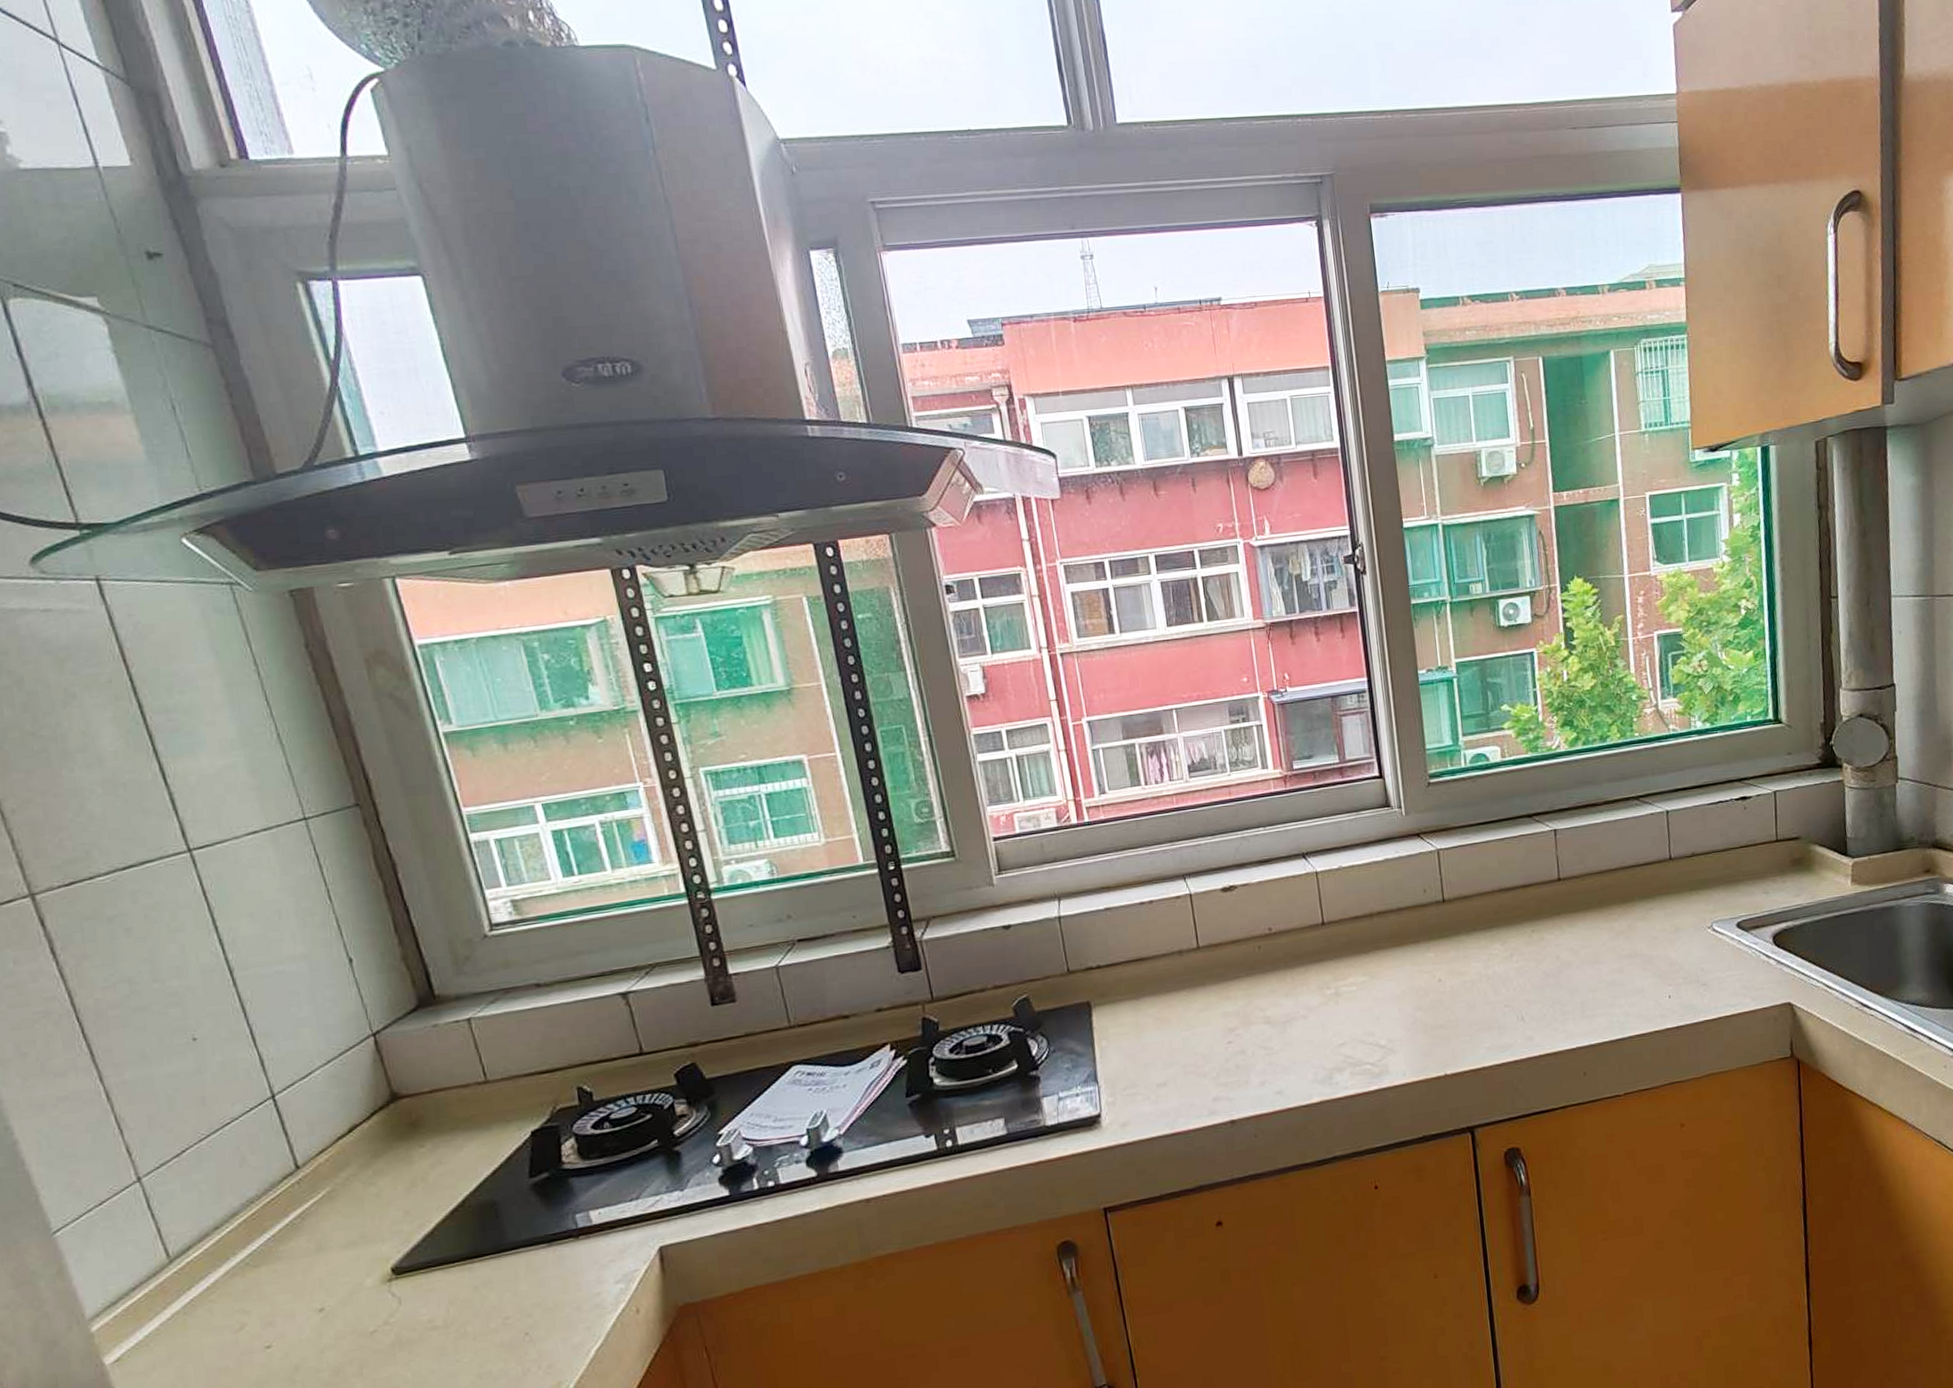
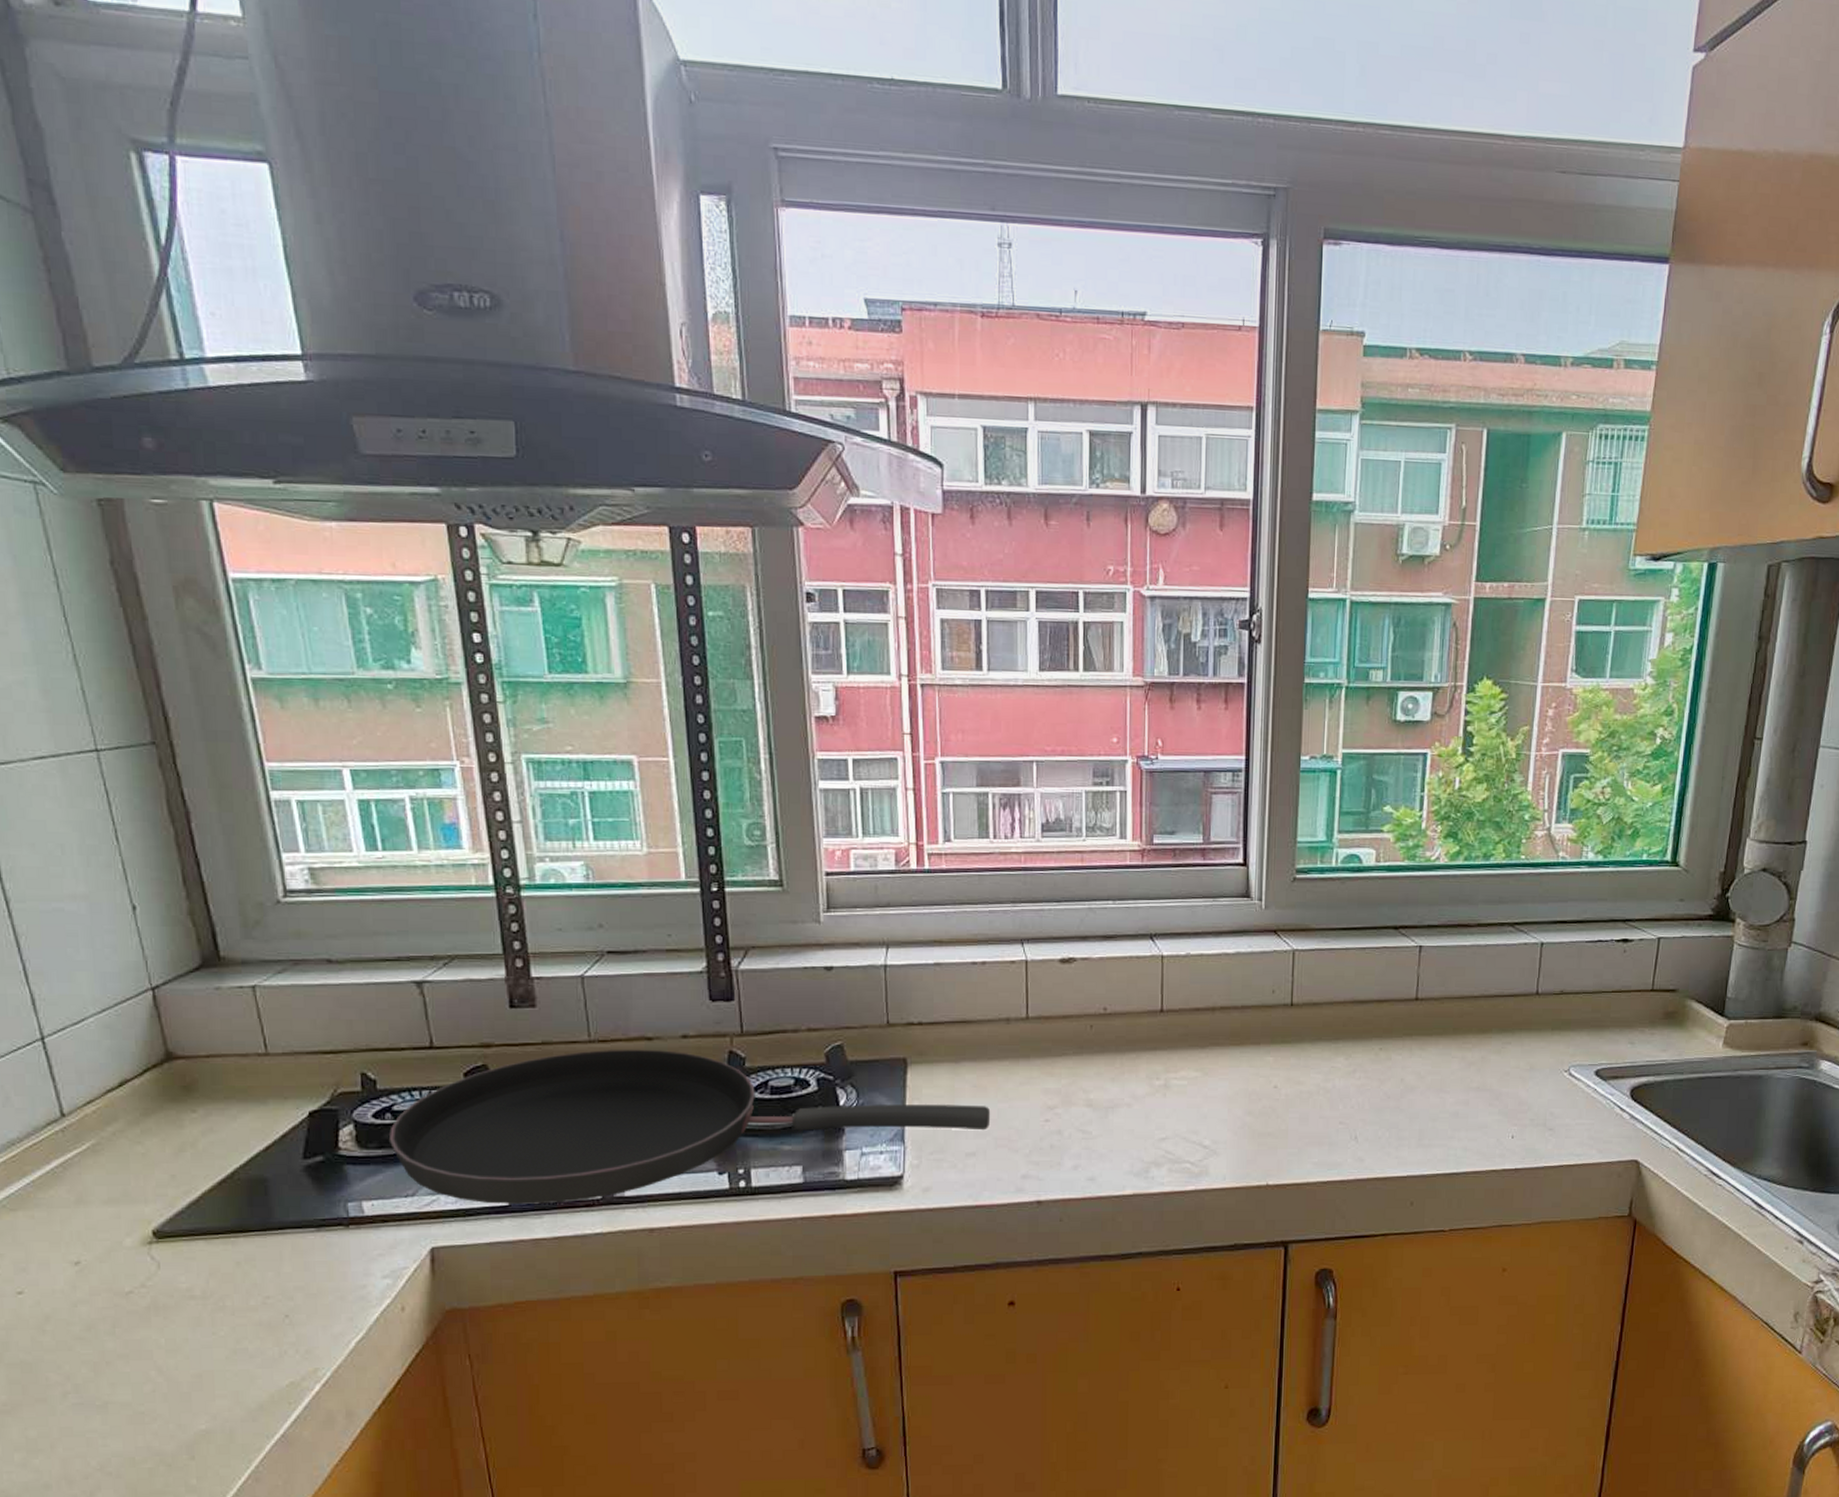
frying pan: none [609,1025,1177,1197] -> present [388,1049,991,1204]

